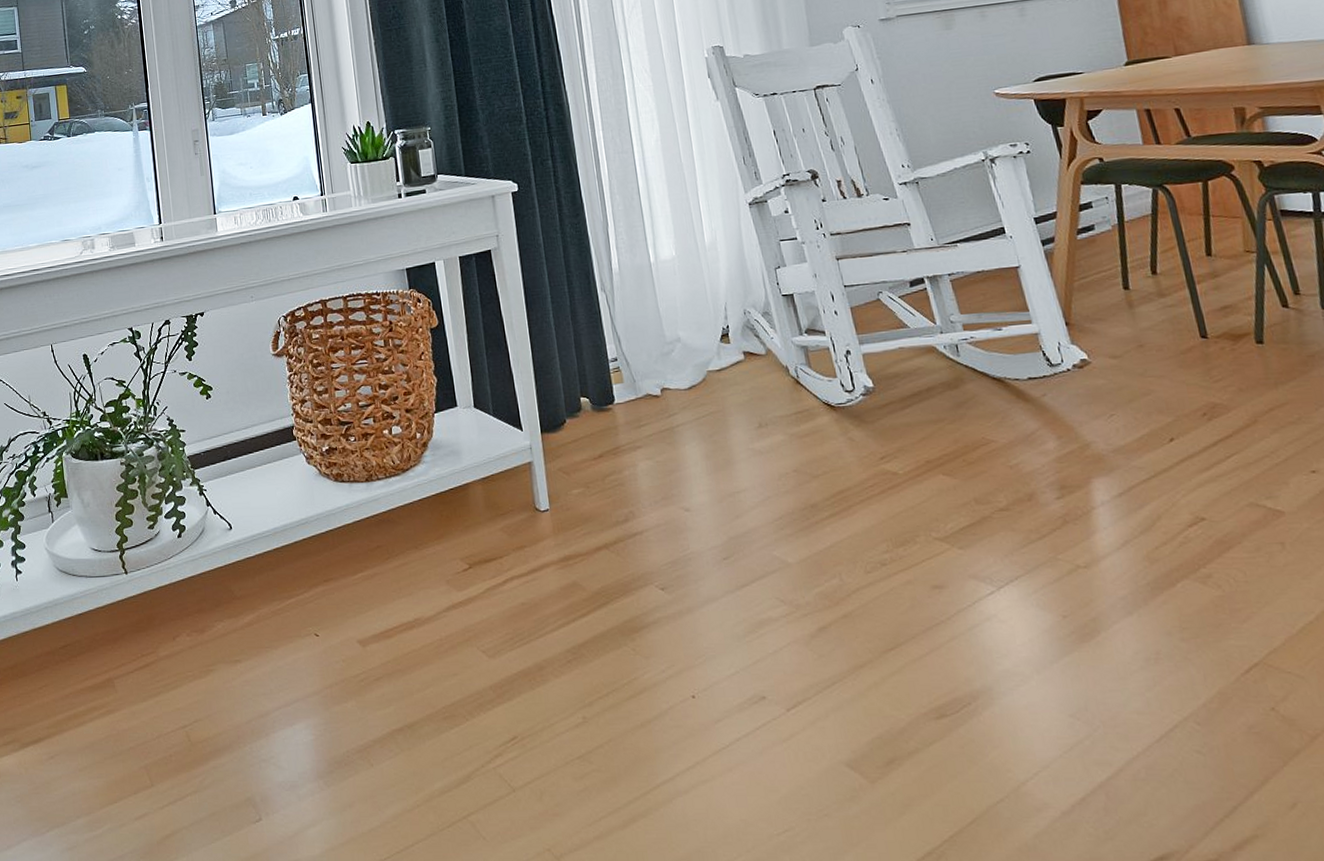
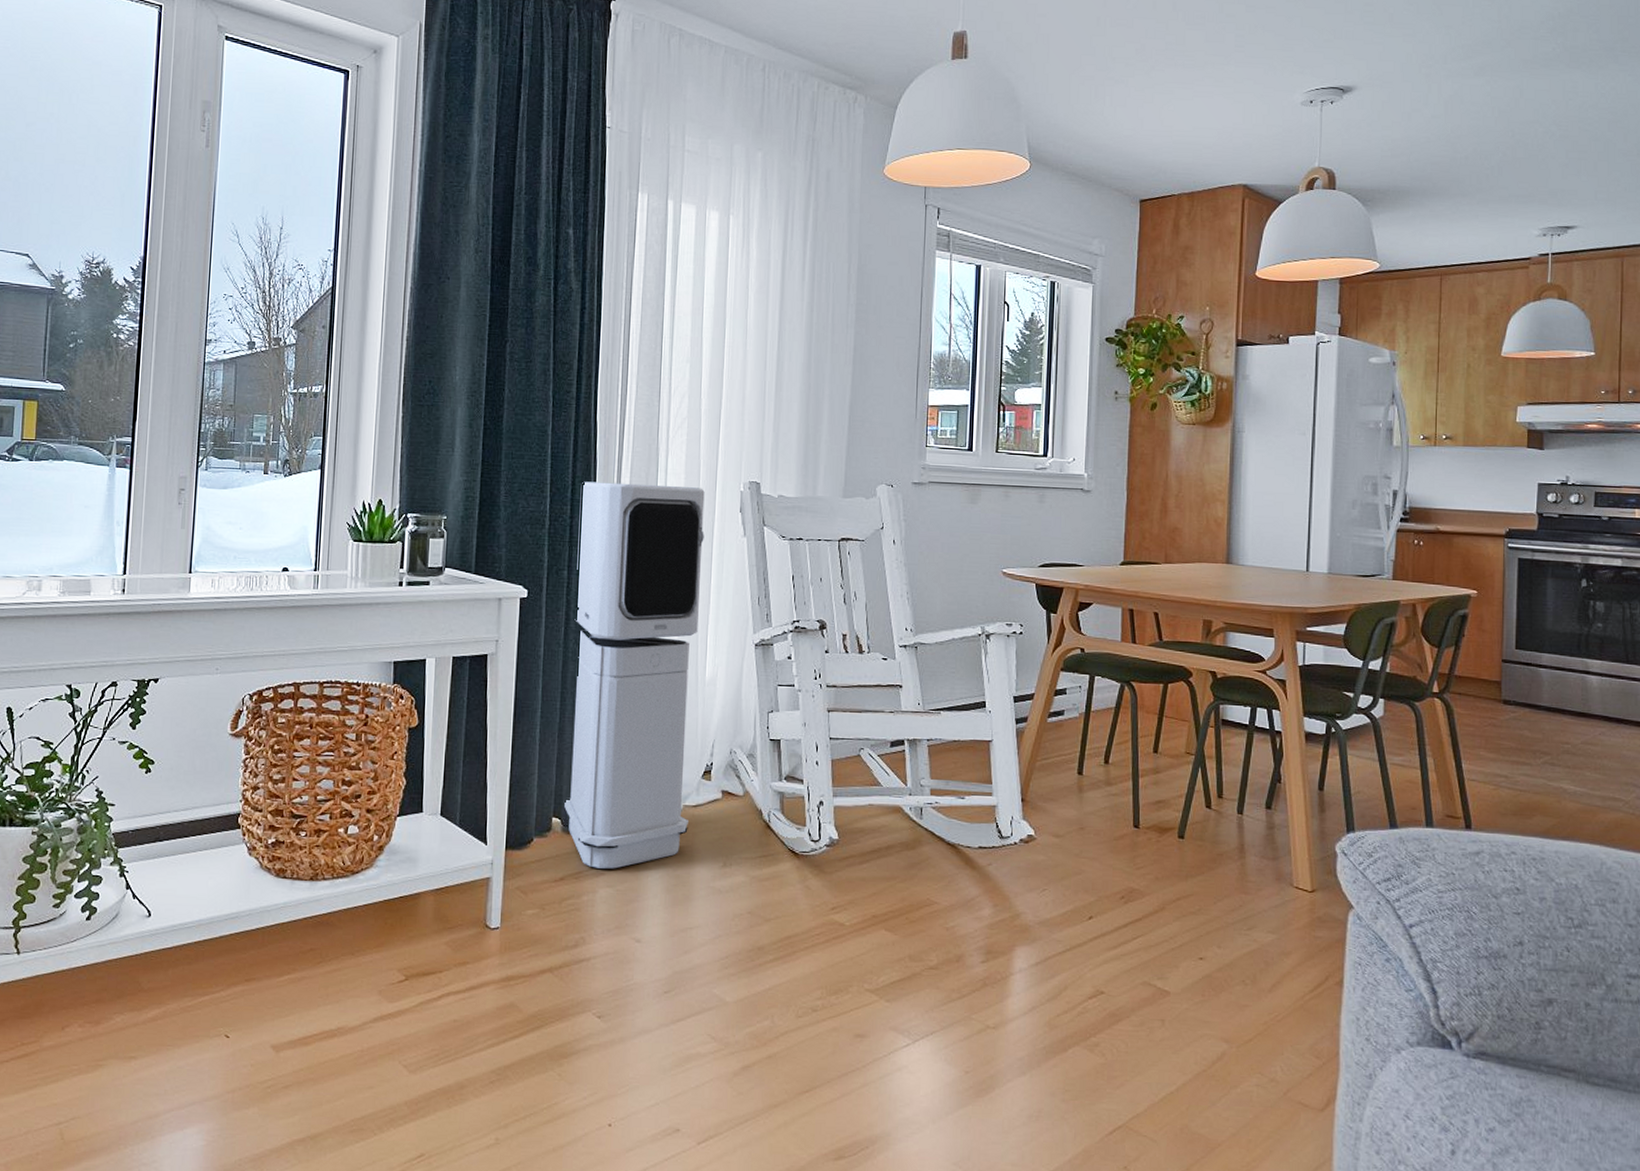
air purifier: none [549,61,717,442] -> present [564,481,705,869]

